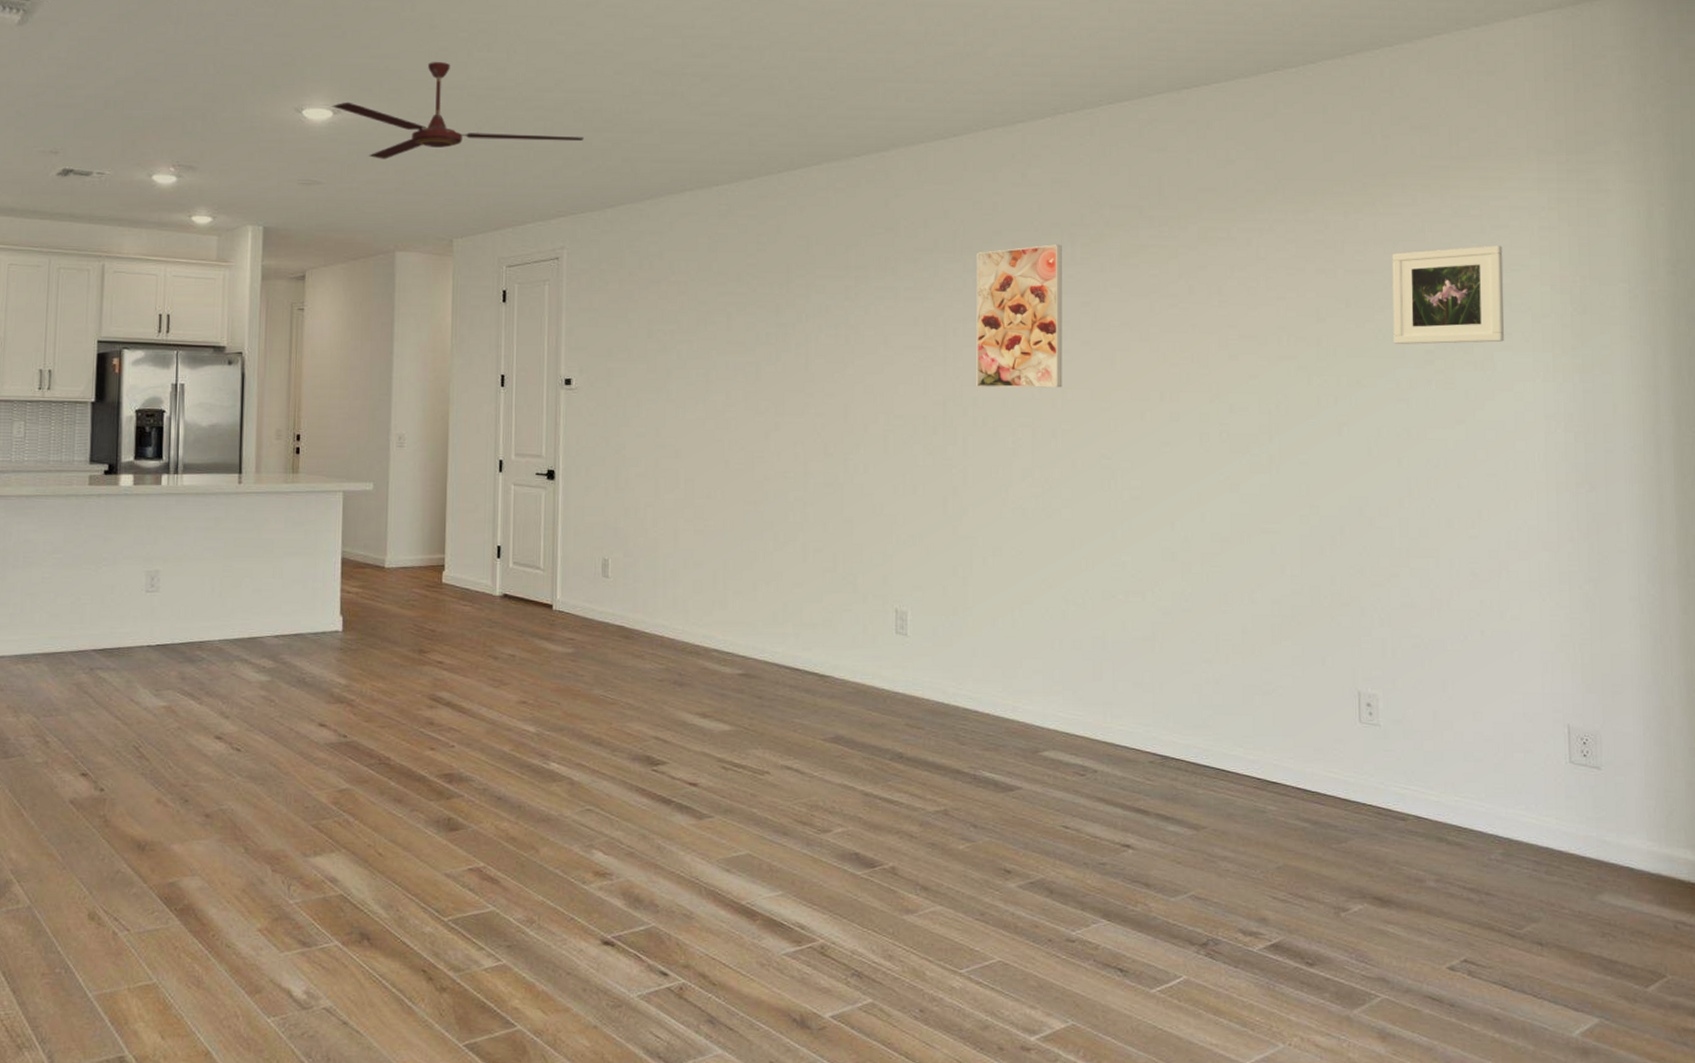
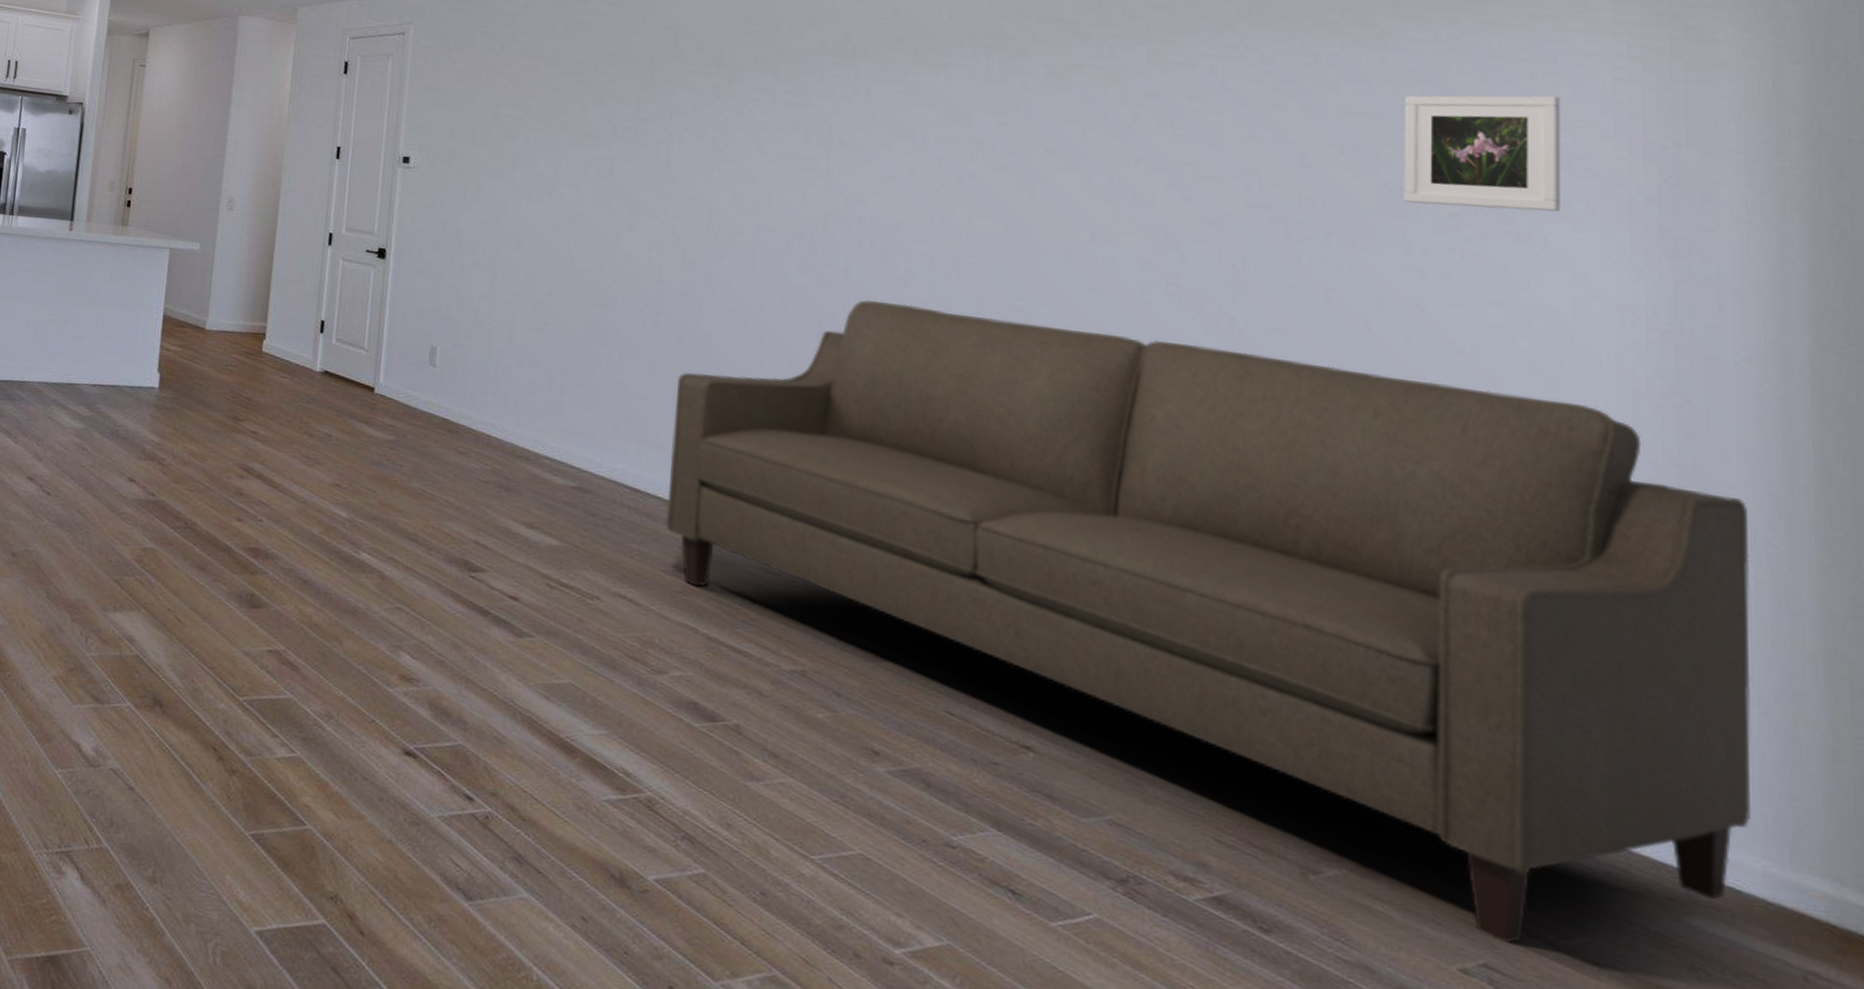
sofa: none [823,472,1640,941] -> present [665,300,1752,944]
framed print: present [976,244,1062,388] -> none [864,56,975,215]

